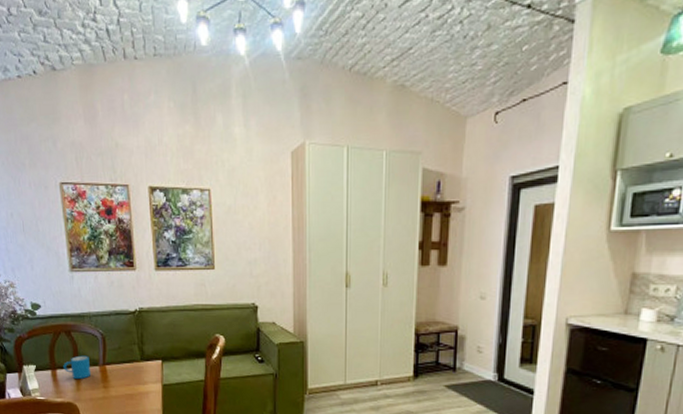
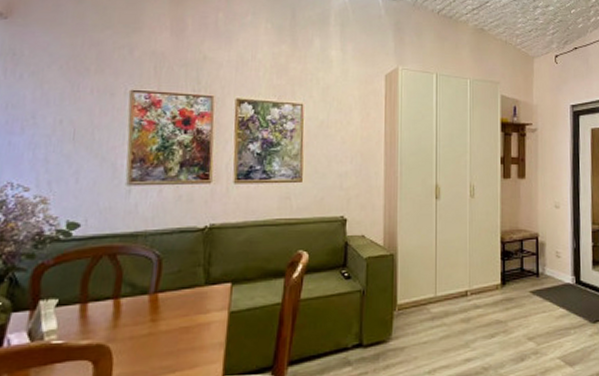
mug: present [63,355,92,379] -> none [98,282,137,313]

